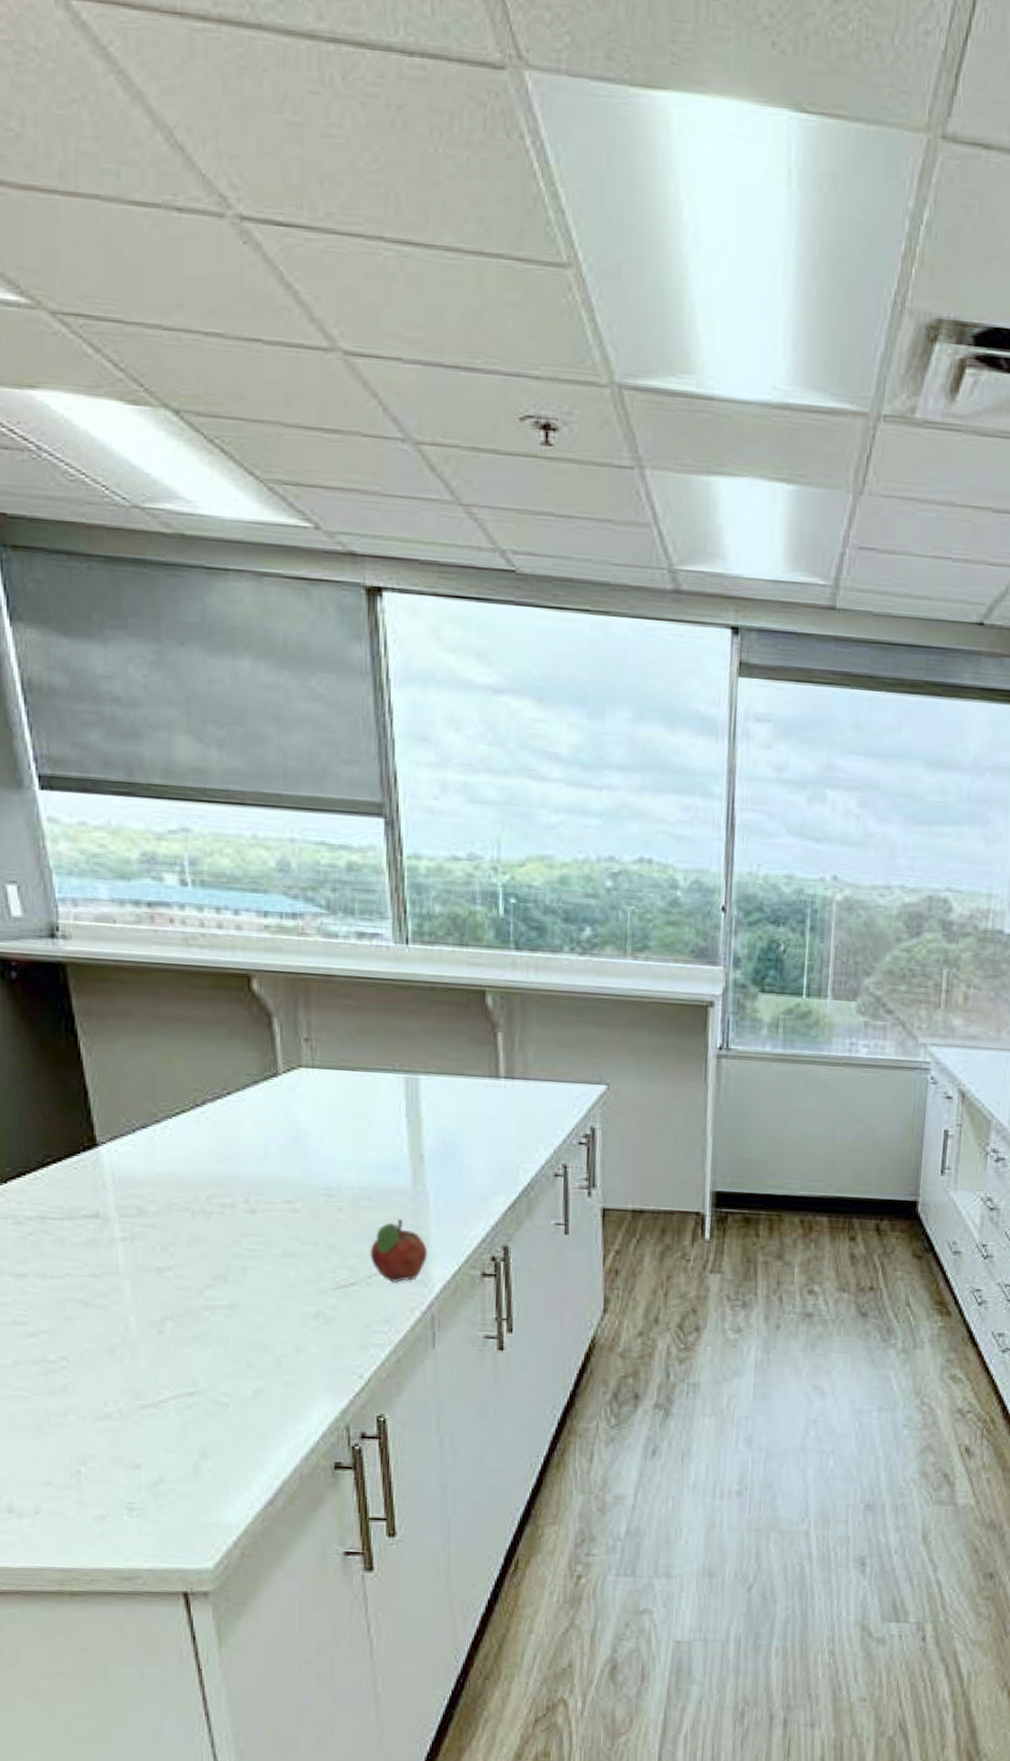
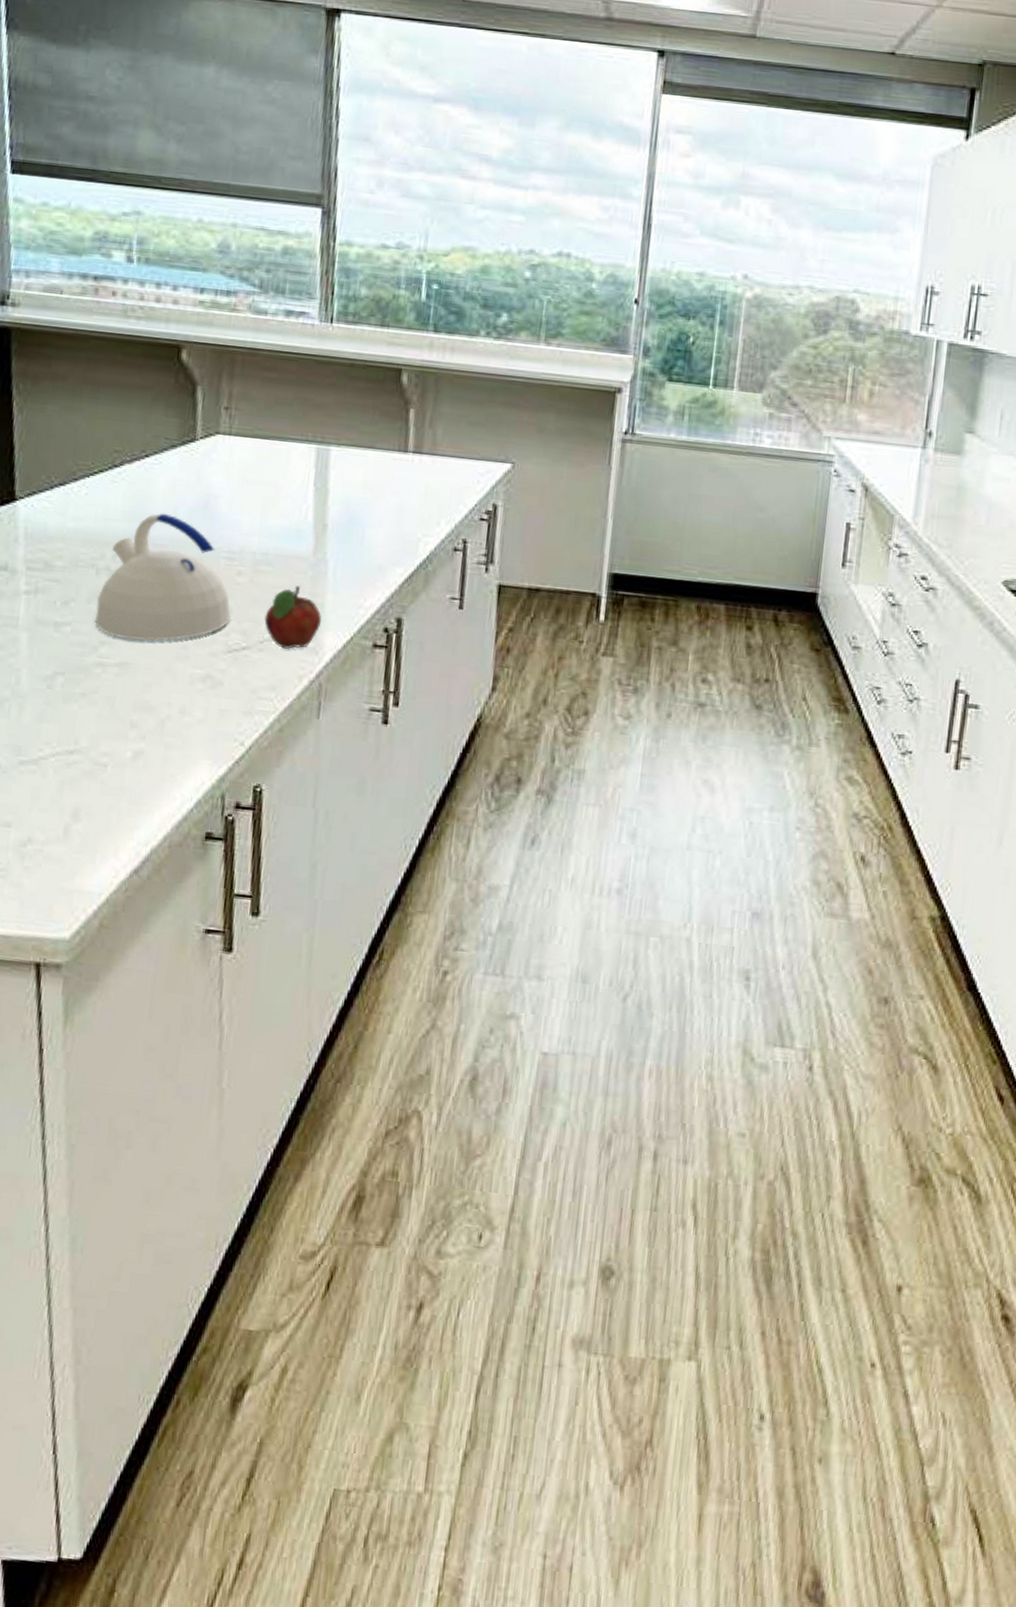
kettle: none [196,1152,336,1283] -> present [95,513,232,642]

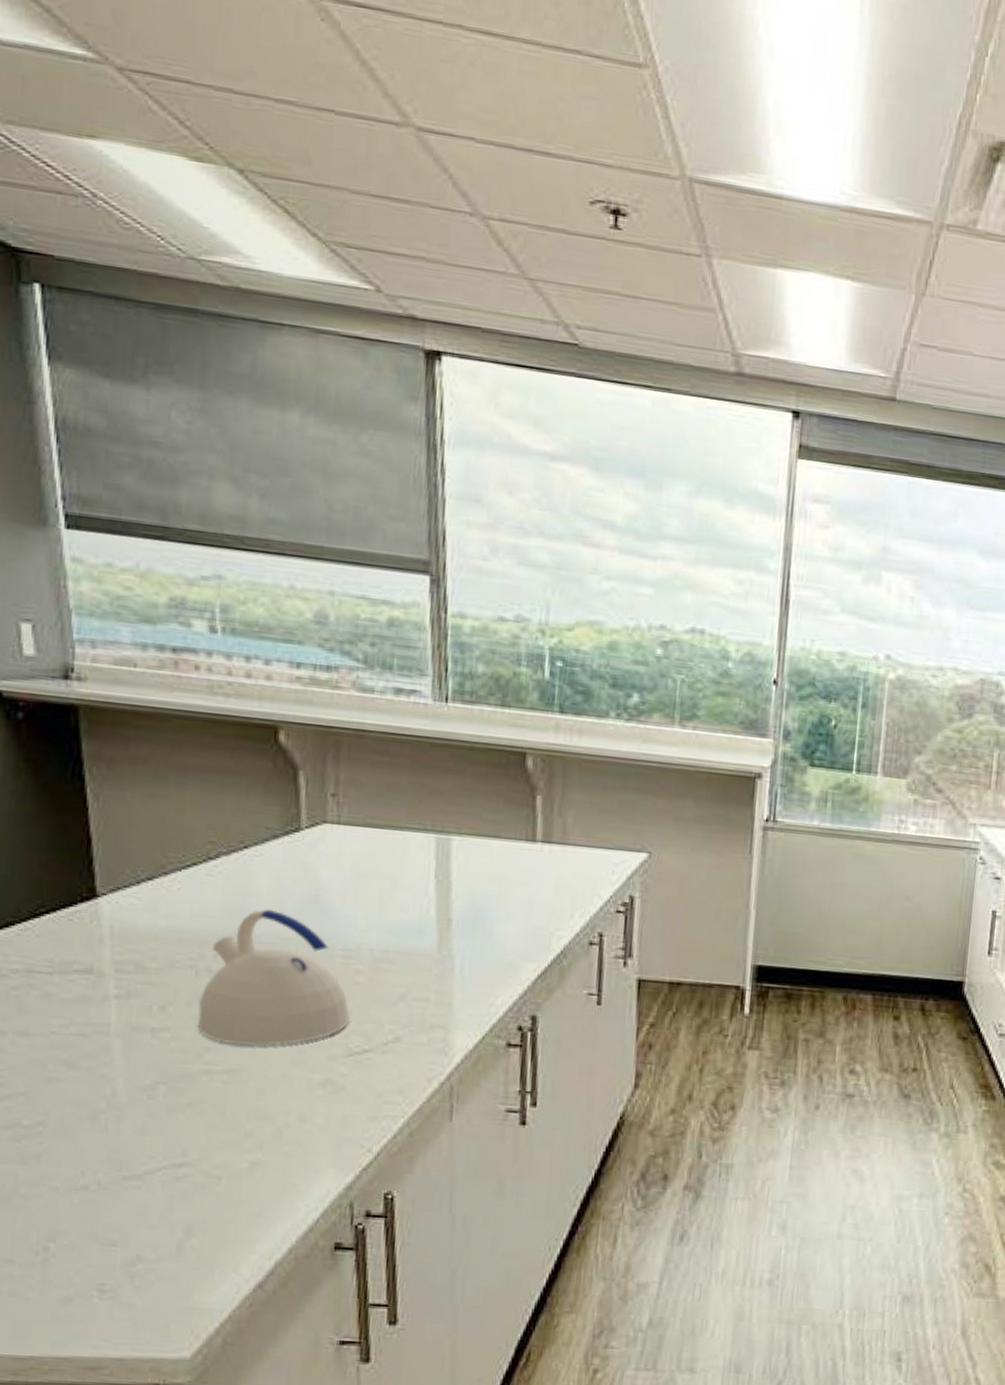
fruit: present [264,586,322,649] -> none [387,984,450,1051]

